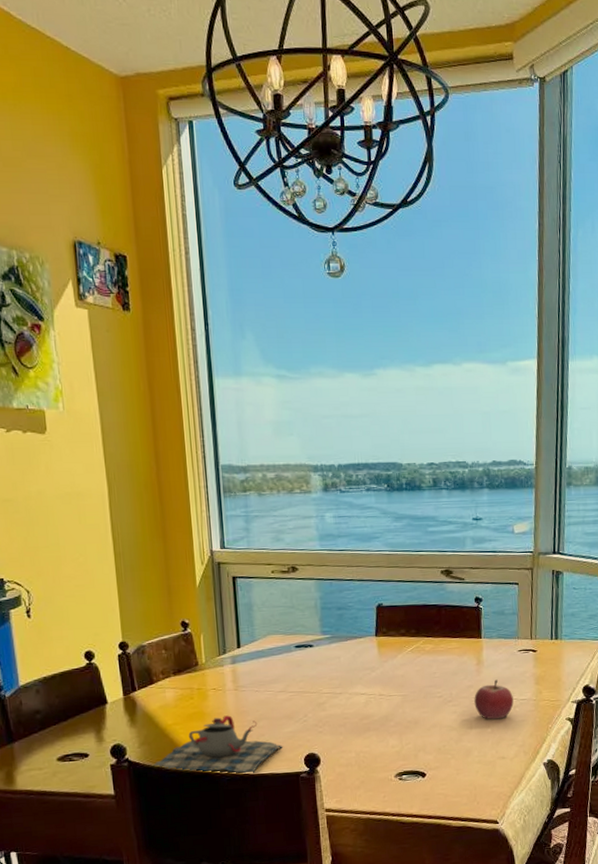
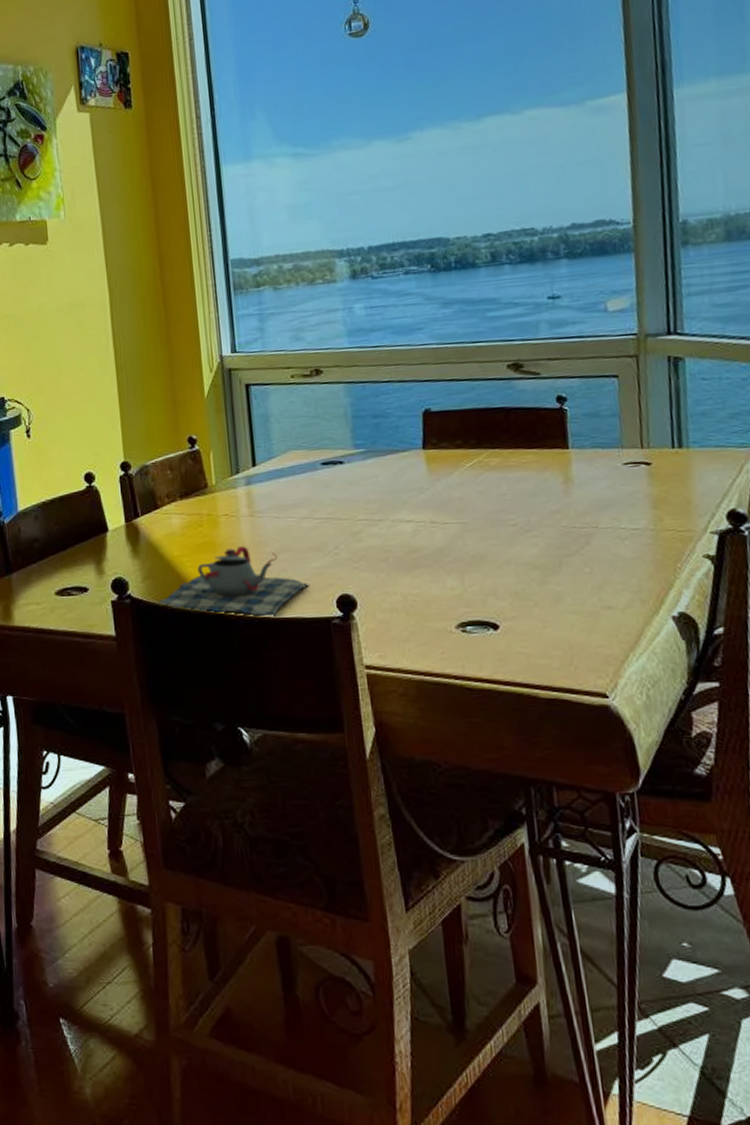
fruit: present [474,679,514,720] -> none [562,502,621,556]

